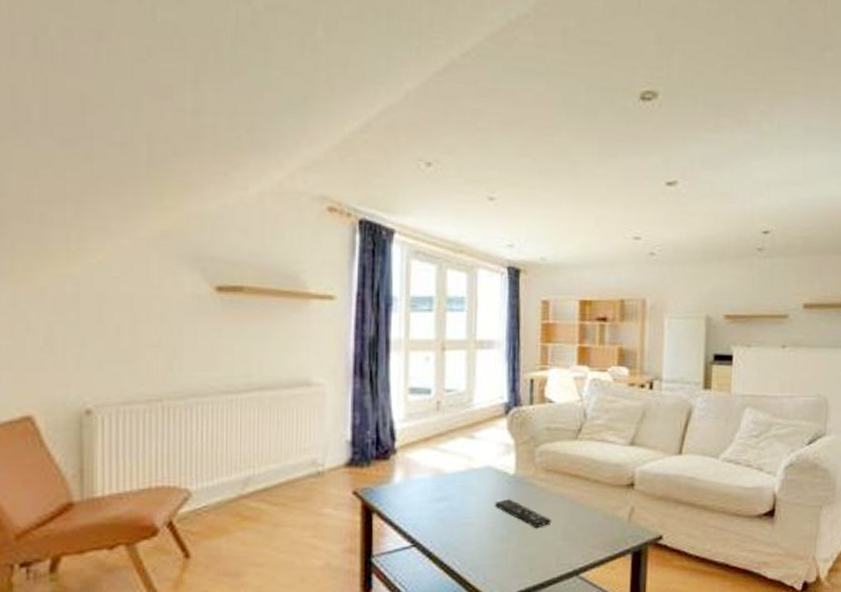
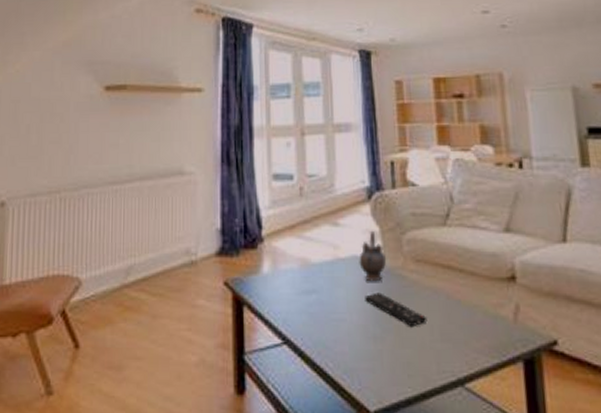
teapot: none [492,443,518,490] -> present [359,230,386,282]

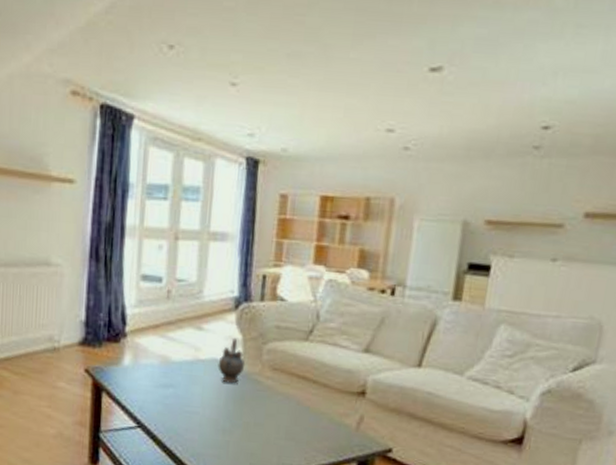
remote control: present [365,292,428,328] -> none [219,393,276,425]

